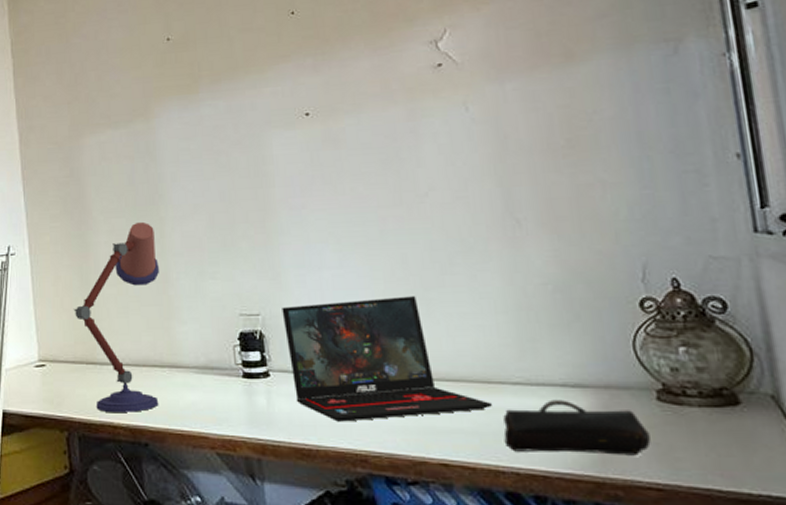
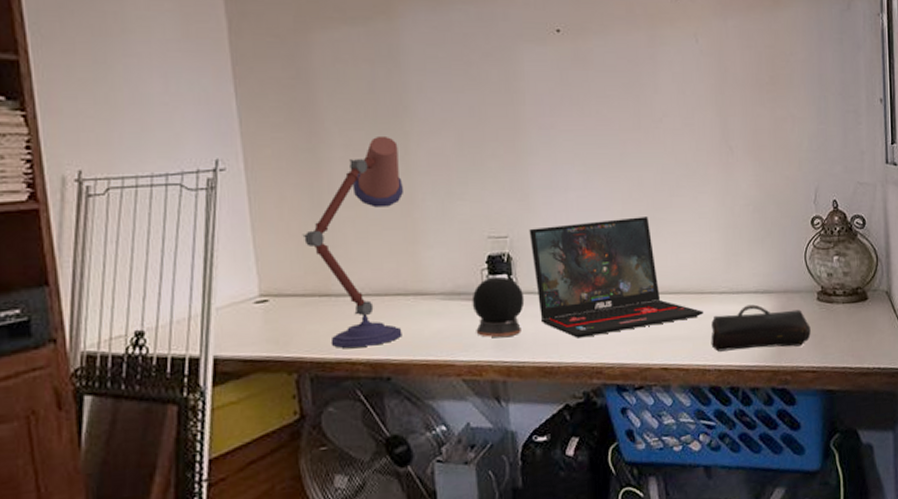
speaker: none [224,353,279,413] -> present [472,276,525,337]

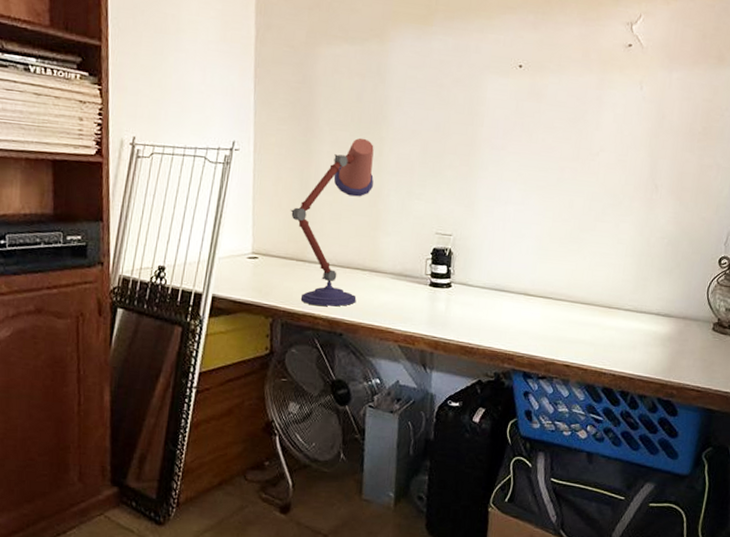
speaker: present [472,276,525,337] -> none [414,266,458,317]
laptop: present [529,217,703,338] -> none [469,231,608,329]
pencil case: present [711,304,811,352] -> none [610,324,702,367]

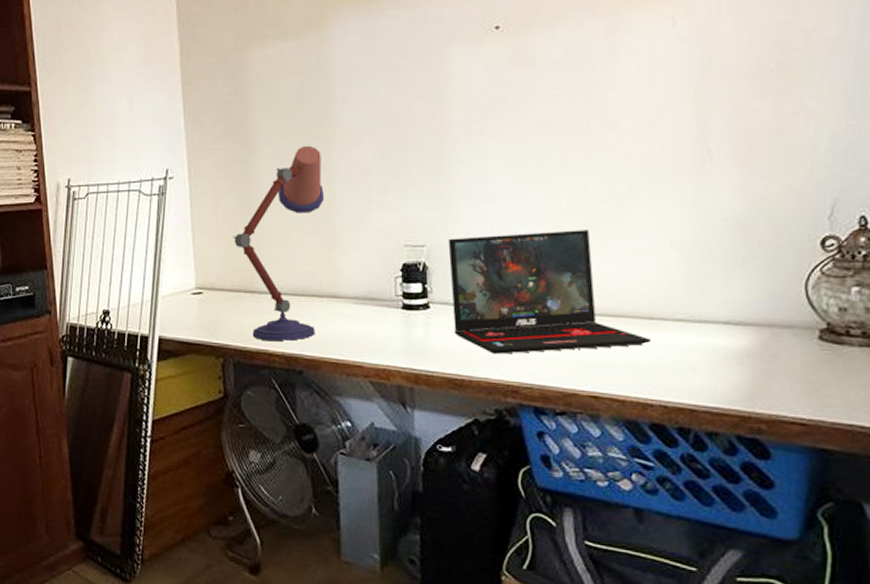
laptop: none [469,231,608,329] -> present [448,230,651,354]

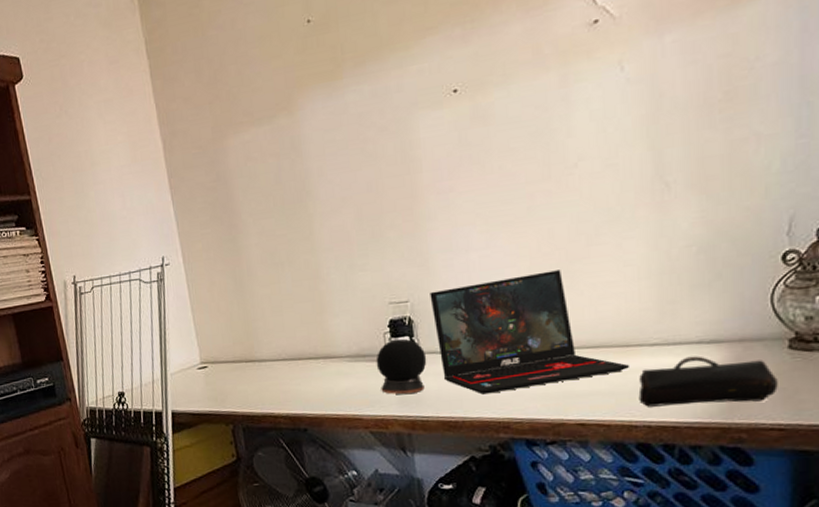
desk lamp: present [233,145,324,341] -> none [229,220,315,404]
speaker: none [384,285,438,345] -> present [376,338,427,394]
pencil case: none [657,337,804,392] -> present [638,356,778,407]

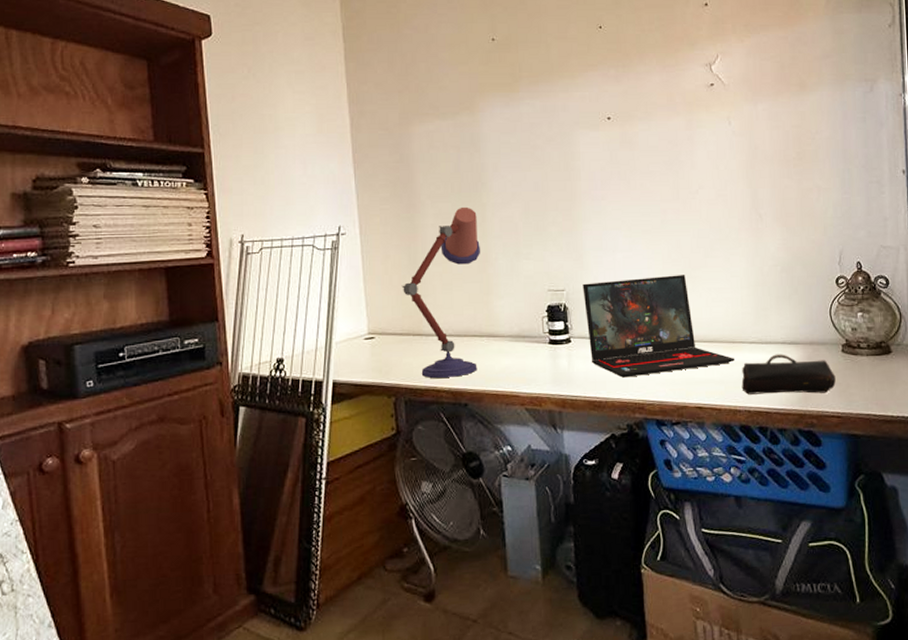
desk lamp: none [229,220,315,404] -> present [401,206,480,378]
speaker: present [376,338,427,394] -> none [534,323,578,374]

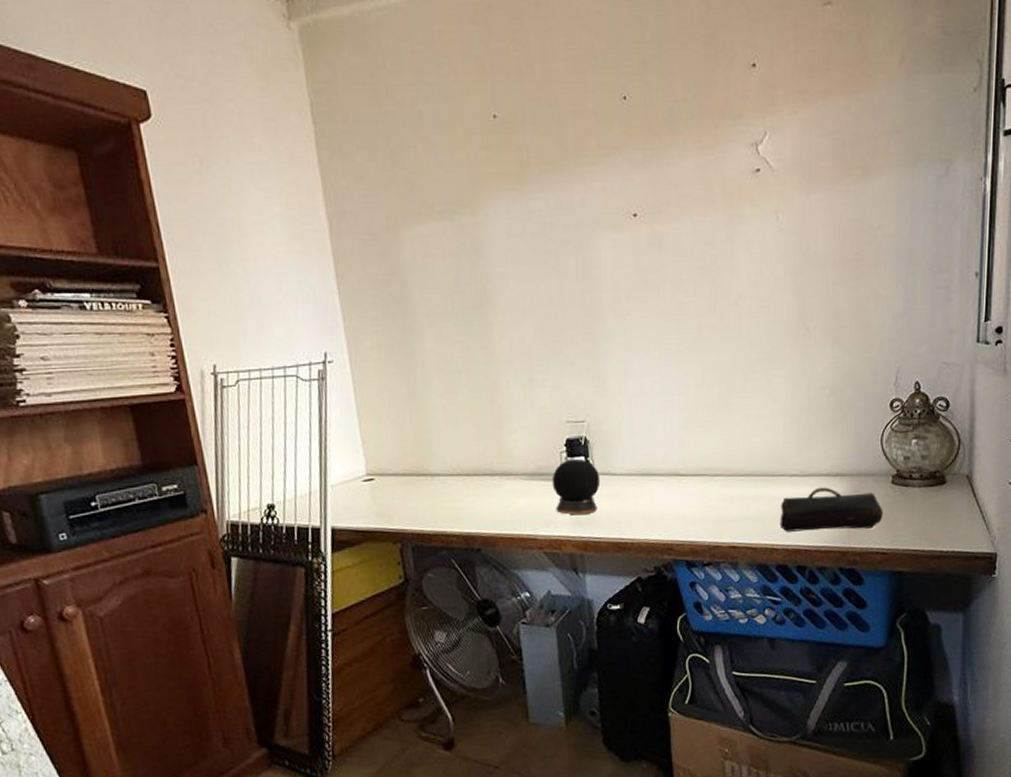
desk lamp: present [401,206,480,378] -> none [401,326,490,522]
speaker: none [534,323,578,374] -> present [552,458,601,515]
laptop: present [582,275,734,378] -> none [605,401,773,517]

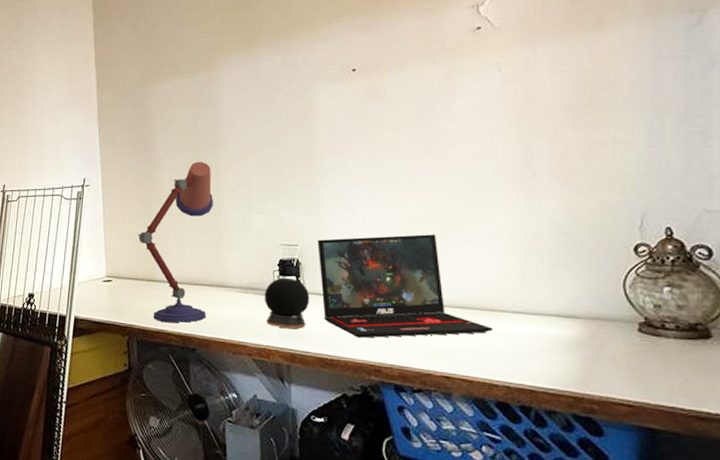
desk lamp: none [401,326,490,522] -> present [137,161,213,323]
laptop: none [605,401,773,517] -> present [317,234,493,338]
pencil case: present [780,487,883,532] -> none [500,327,628,377]

